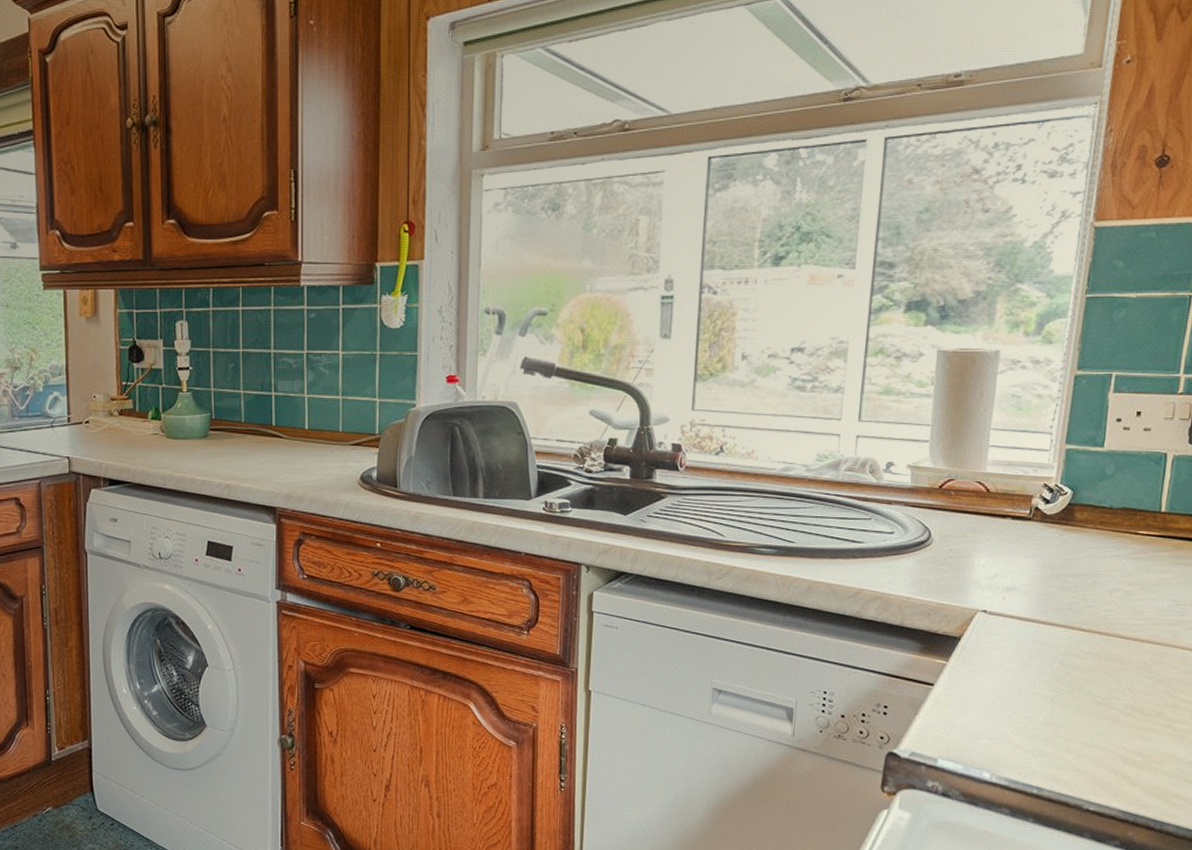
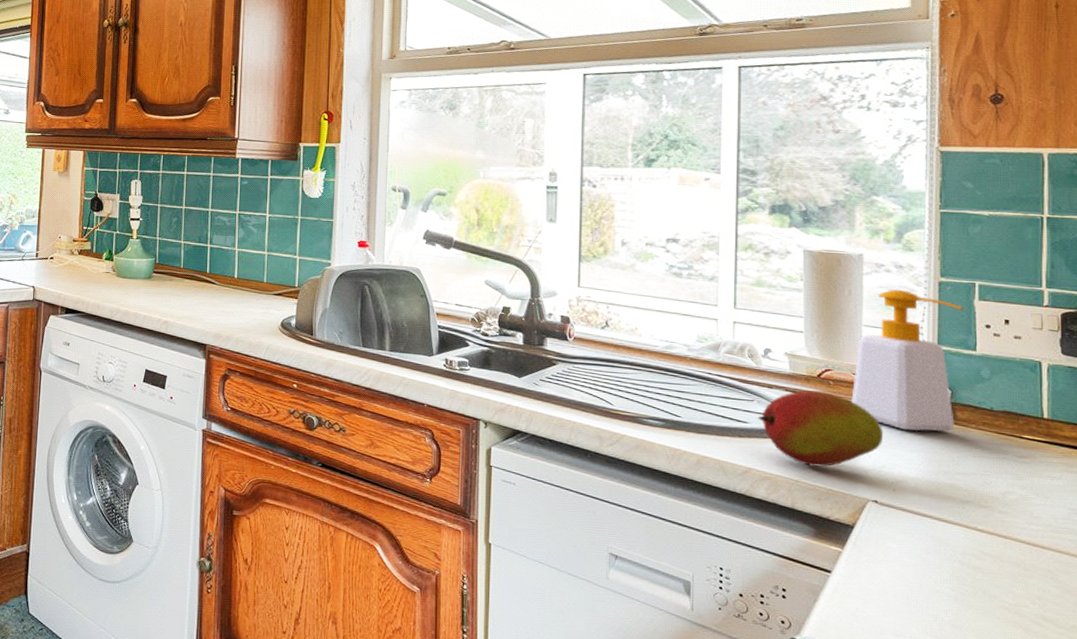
fruit: none [874,503,1000,583] -> present [758,390,884,468]
soap bottle: none [971,388,1097,537] -> present [851,290,964,432]

